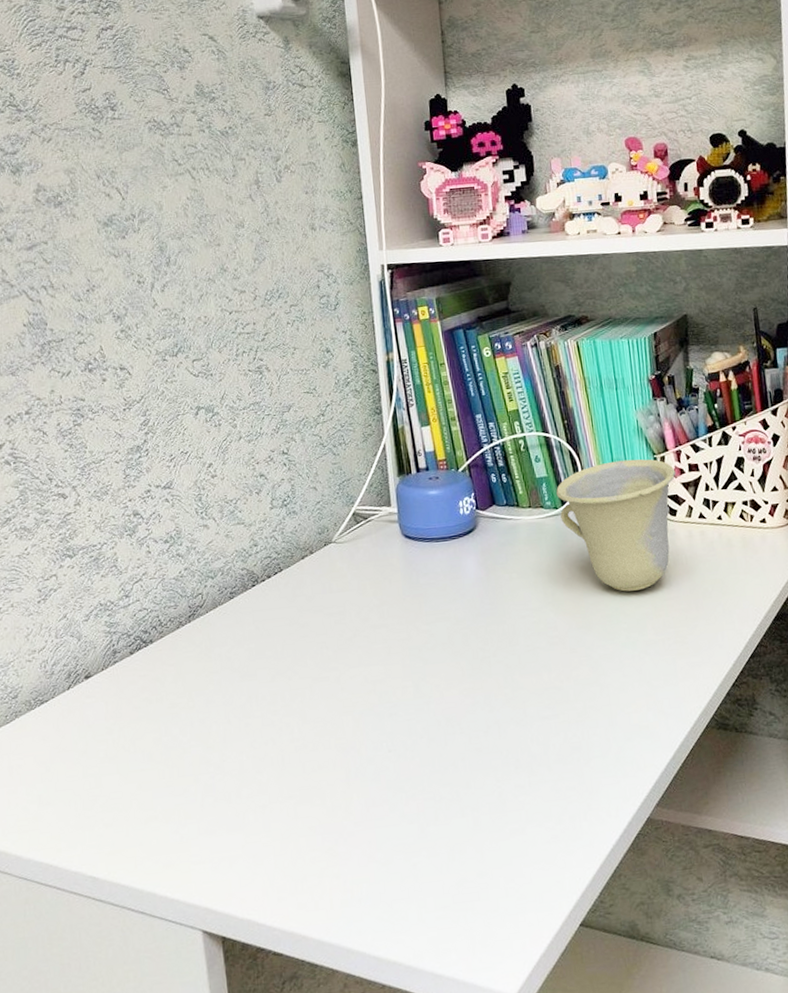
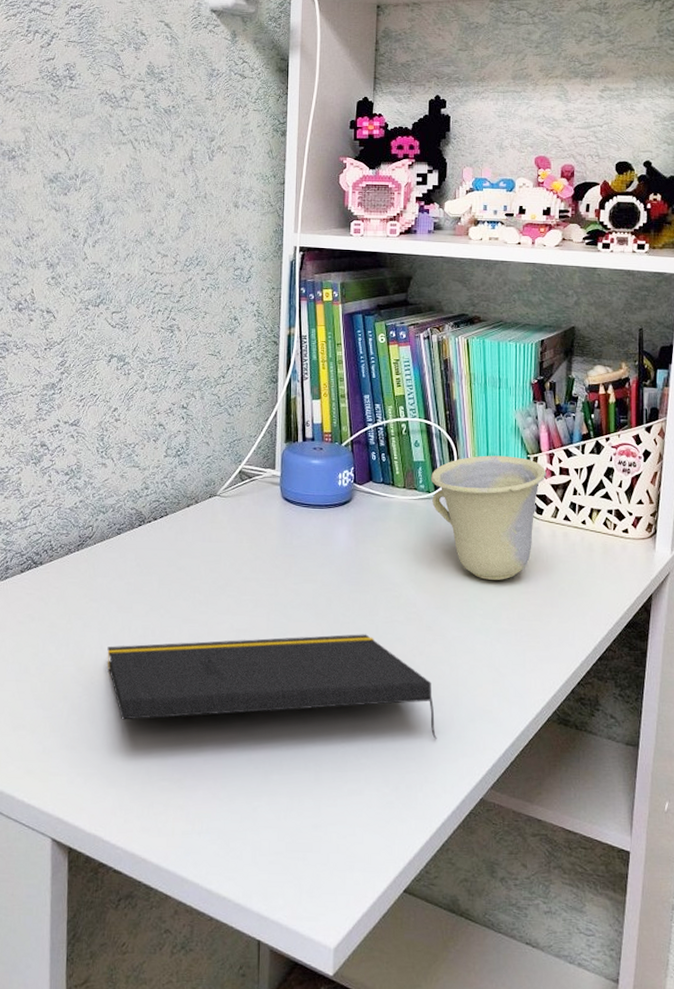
notepad: none [235,666,596,795] -> present [107,634,437,739]

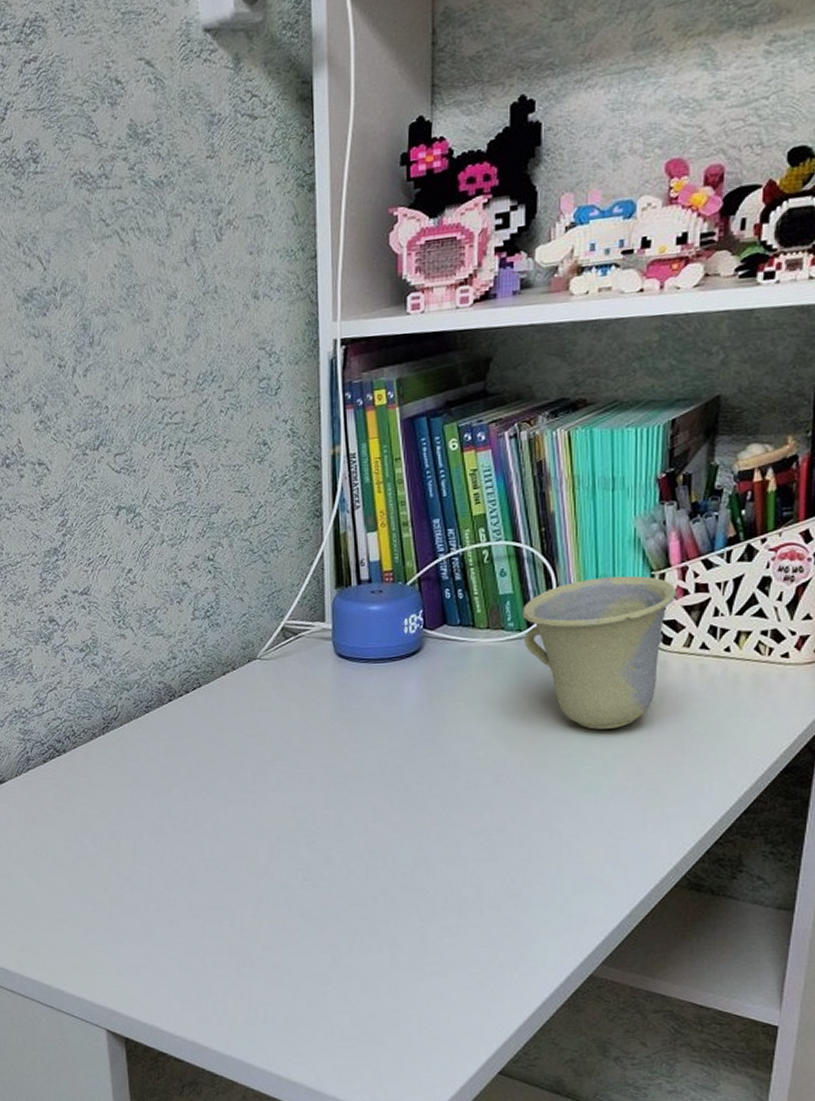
notepad: present [107,634,437,739] -> none [146,802,535,913]

